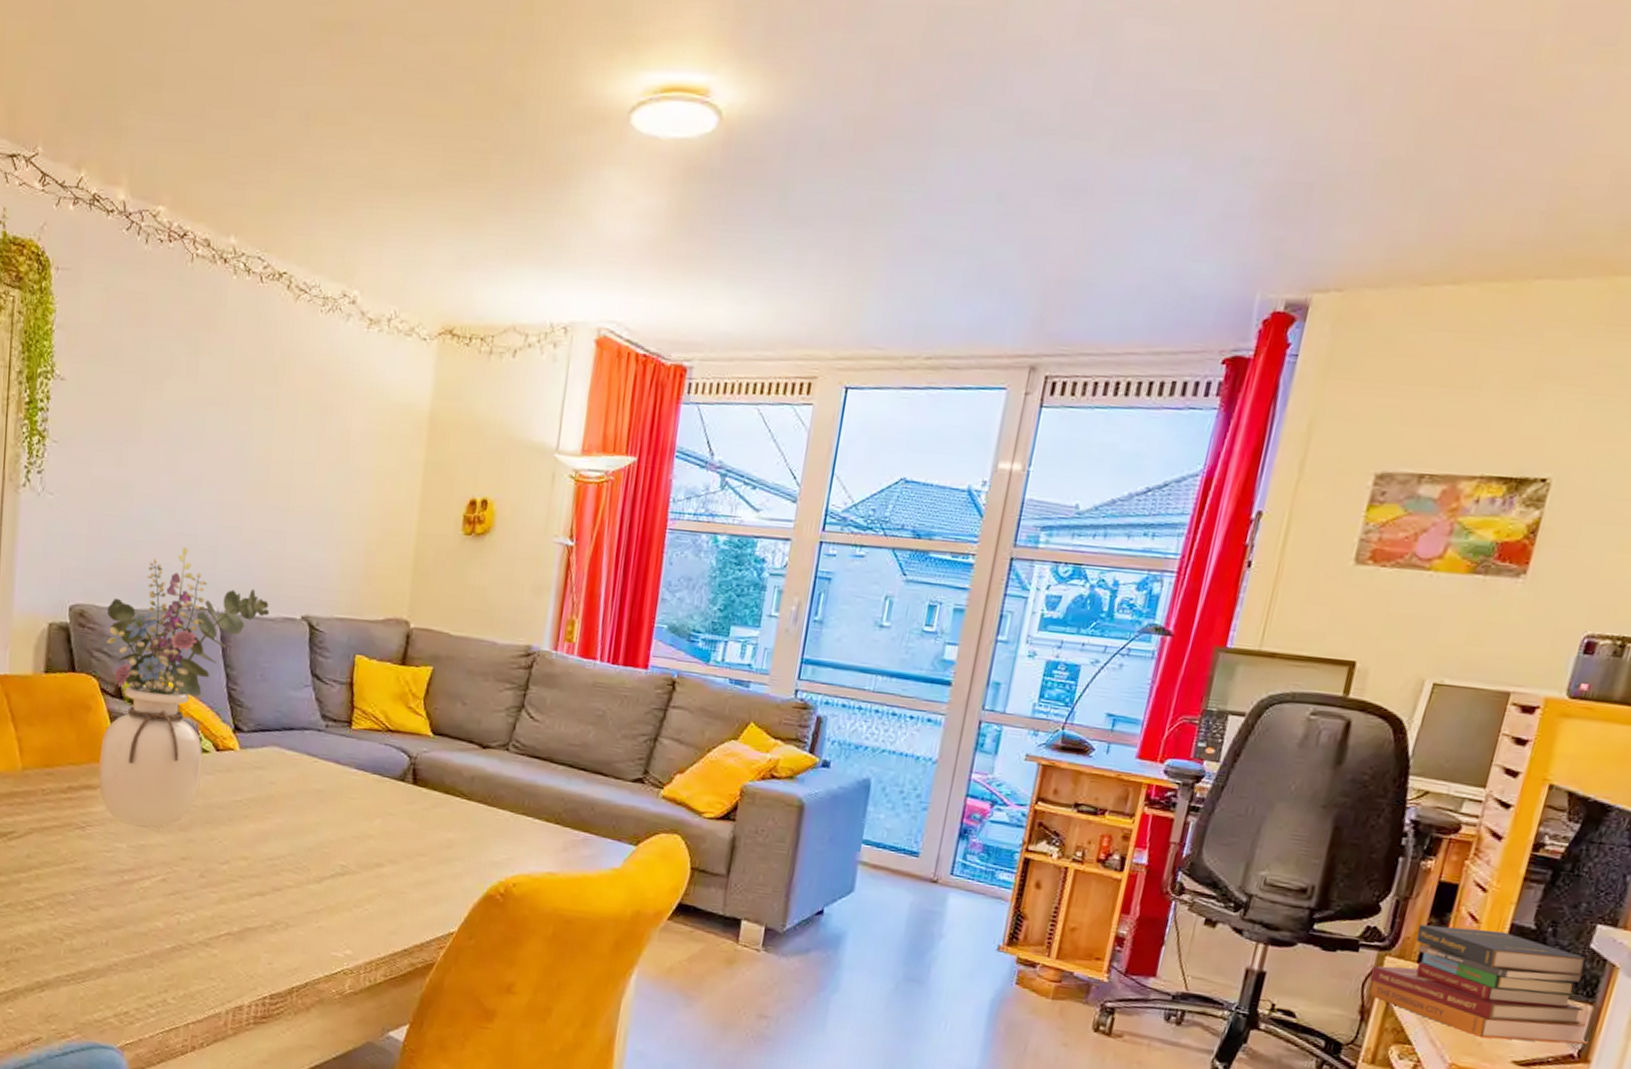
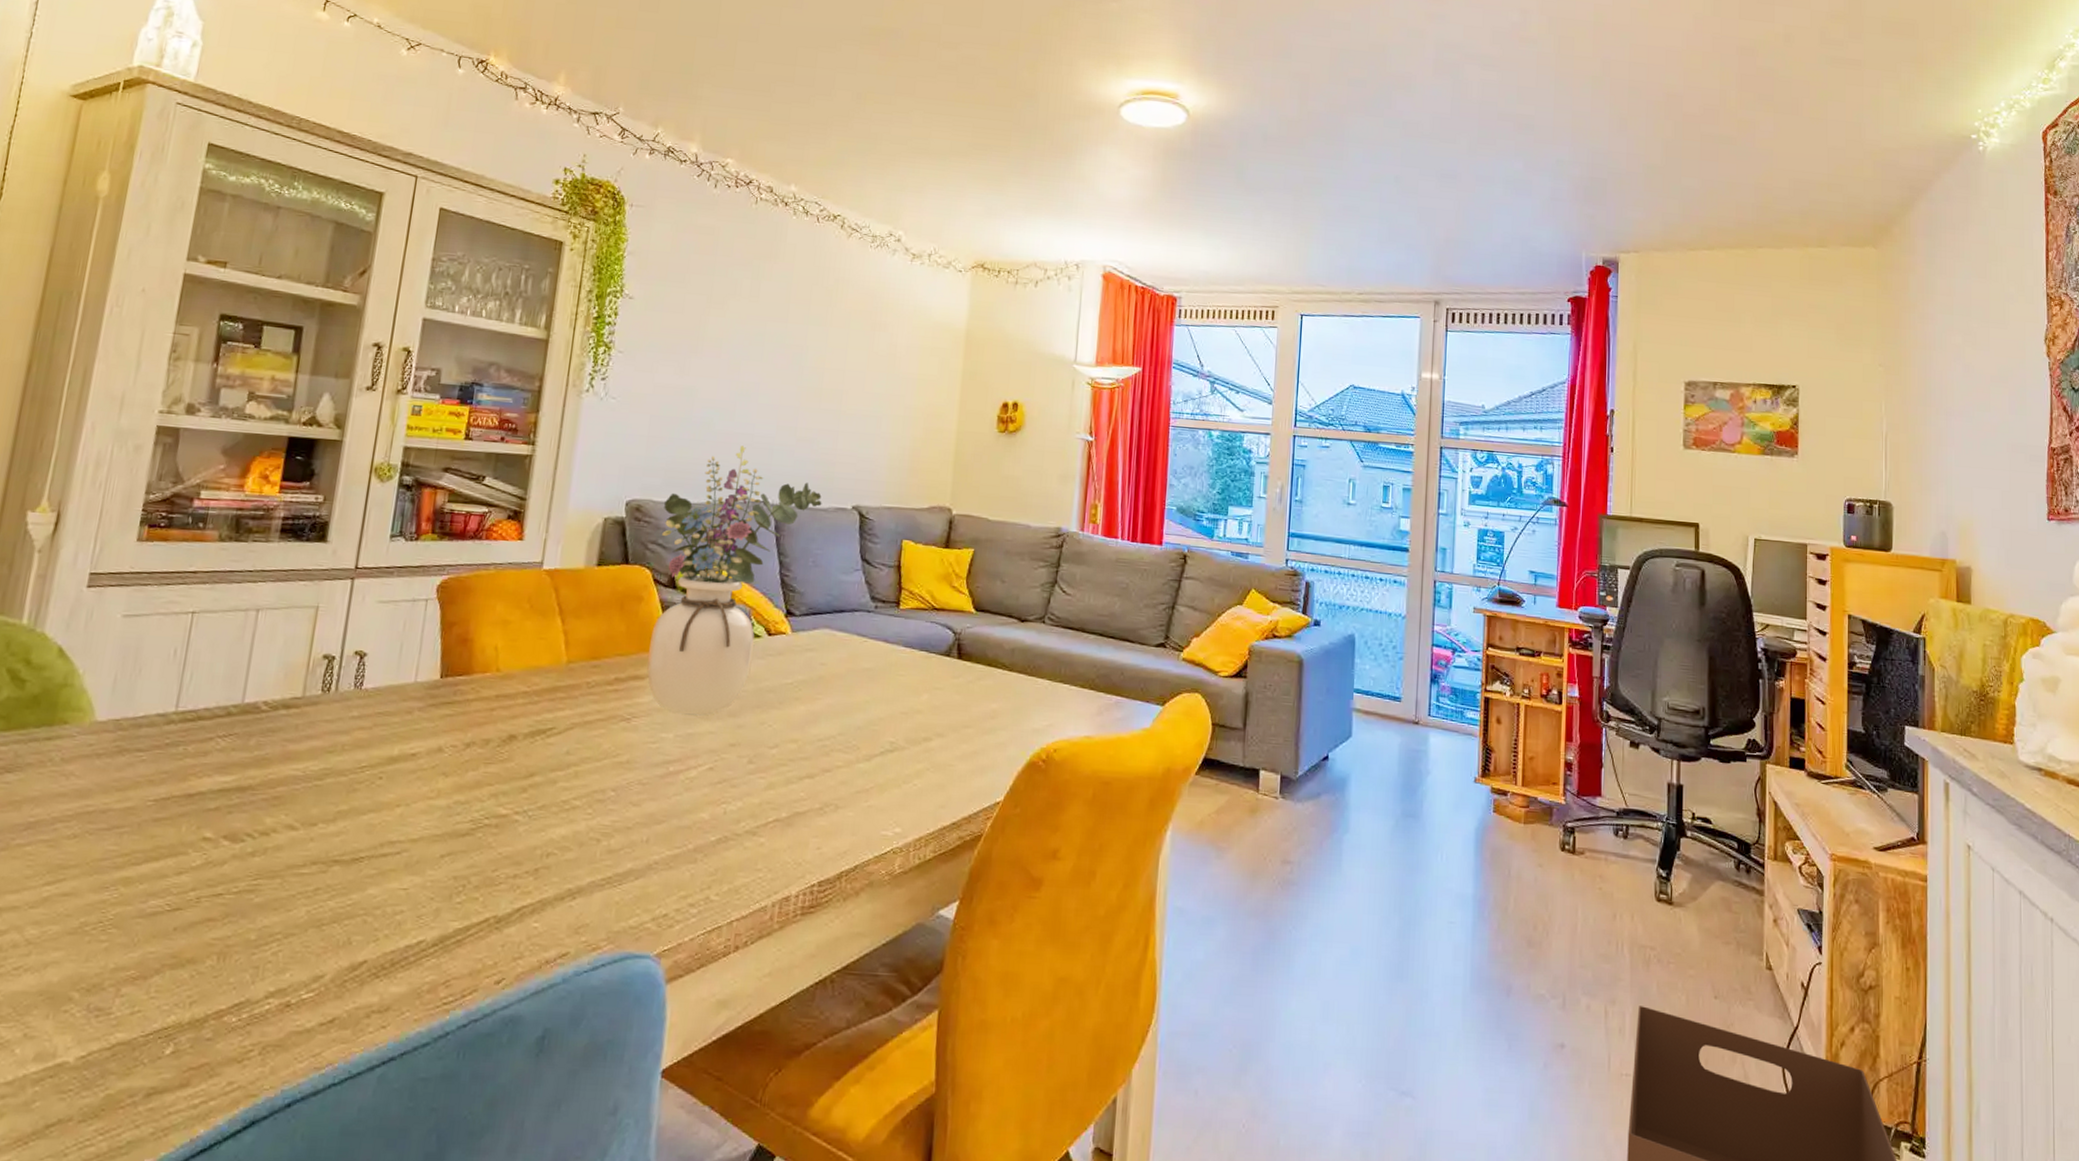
books: present [1369,924,1589,1045] -> none [1758,734,1922,829]

